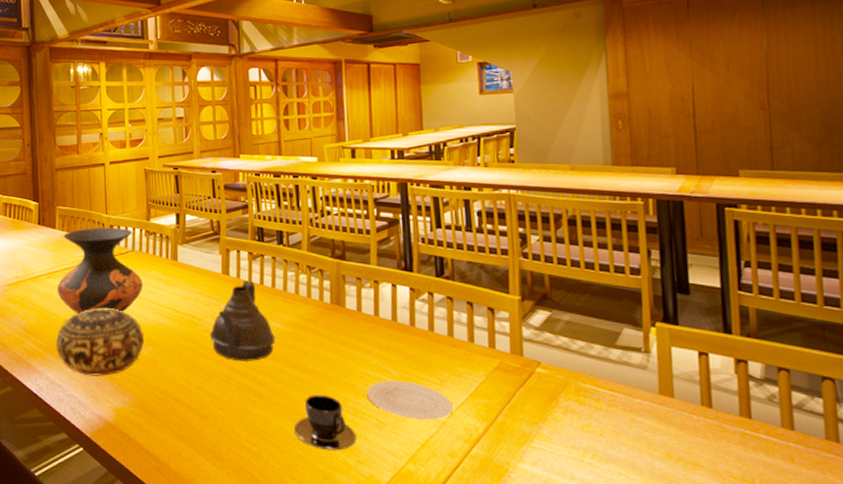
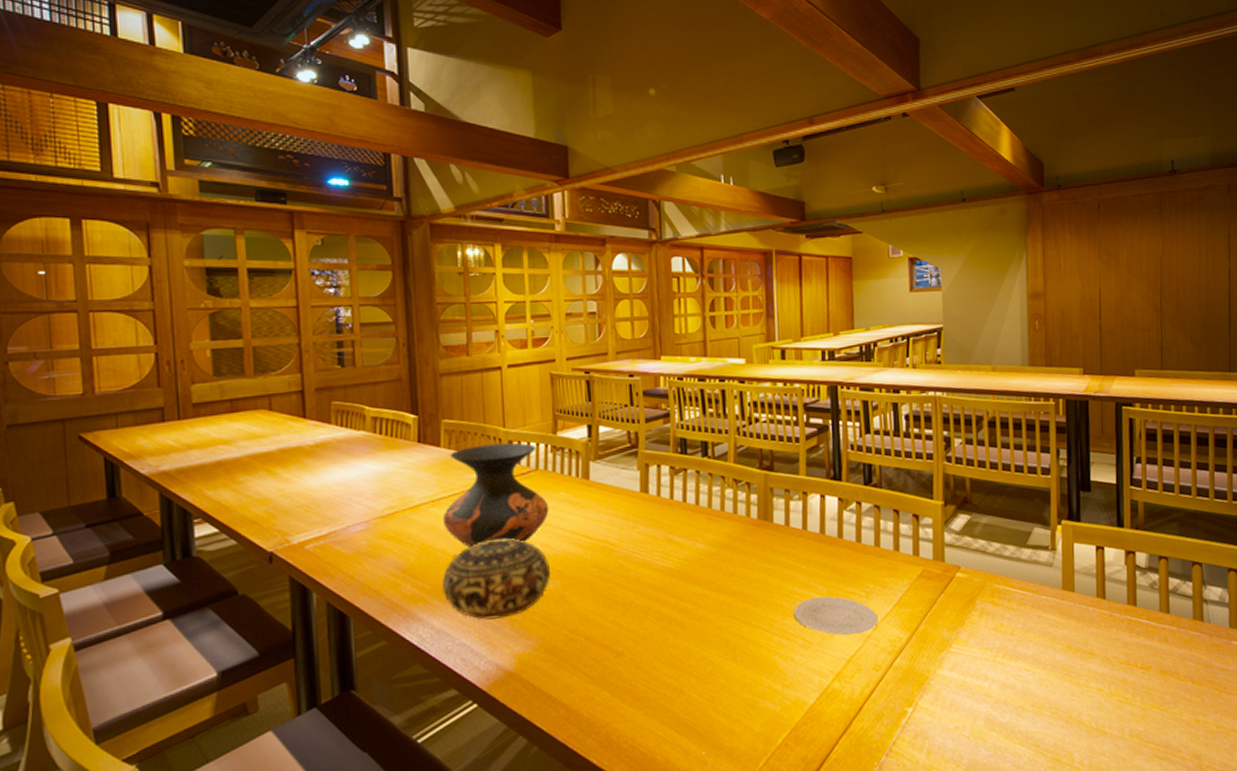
teapot: present [209,280,275,361] -> none [625,498,699,589]
teacup: present [293,394,356,451] -> none [718,617,783,678]

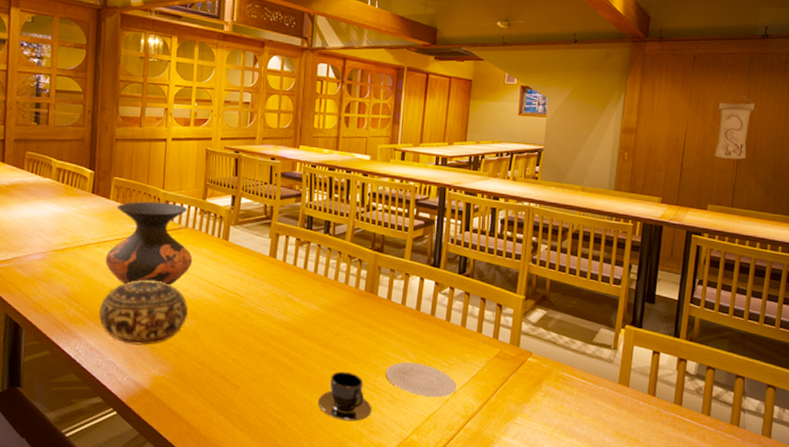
teacup: none [718,617,783,678] -> present [317,371,372,422]
wall scroll: none [1130,239,1173,316] -> present [714,93,756,160]

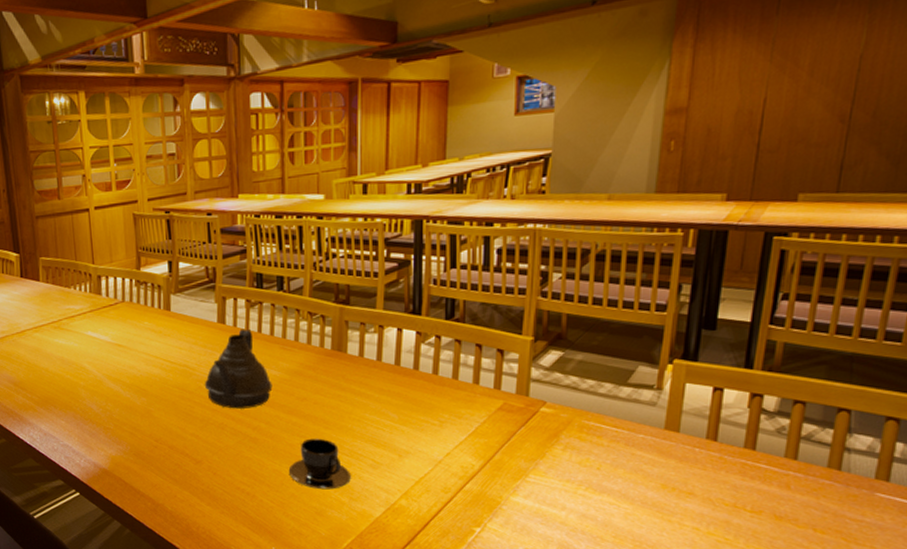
decorative ball: present [99,279,188,345] -> none [47,360,137,427]
vase: present [105,201,193,286] -> none [44,277,135,368]
teapot: none [250,264,312,339] -> present [204,328,272,409]
plate: present [386,362,457,398] -> none [364,423,451,460]
wall scroll: present [714,93,756,160] -> none [810,31,882,128]

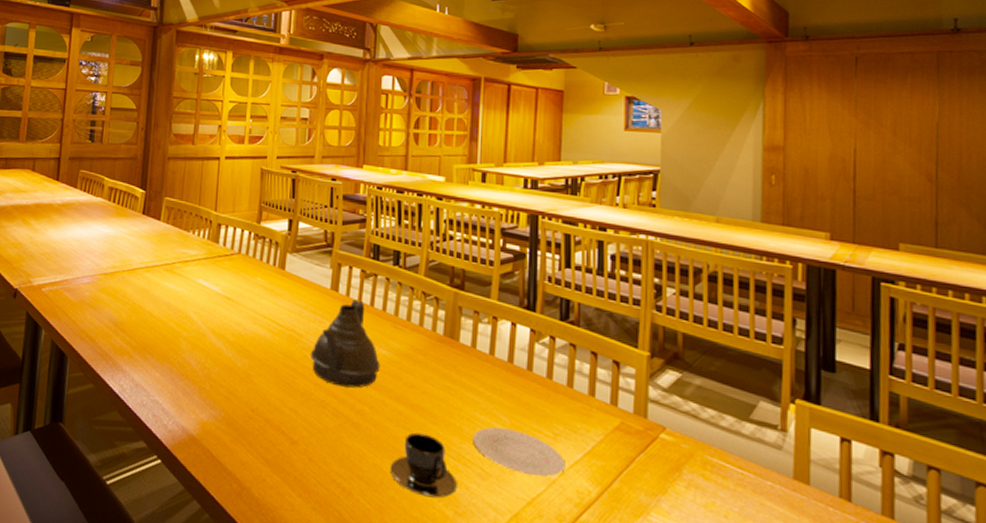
plate: none [364,423,451,460] -> present [473,426,565,477]

